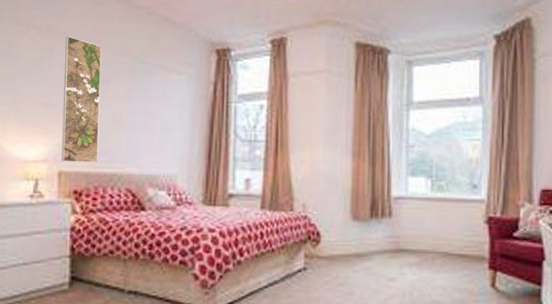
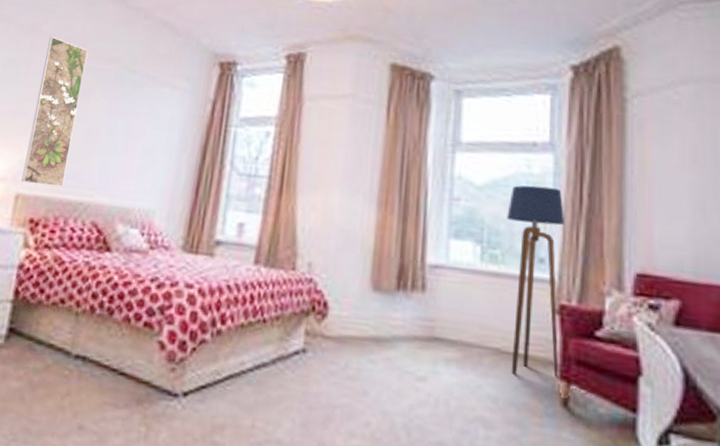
floor lamp: none [449,131,492,269] -> present [507,185,566,378]

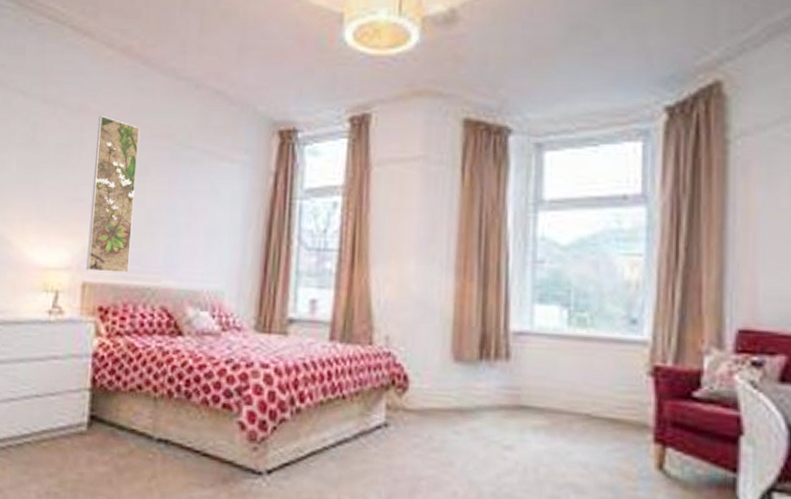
floor lamp: present [507,185,566,378] -> none [595,242,660,441]

